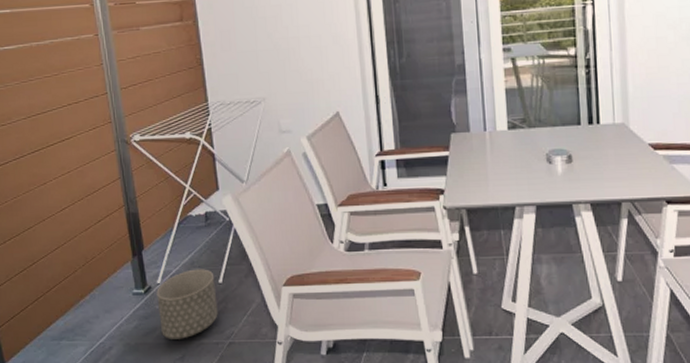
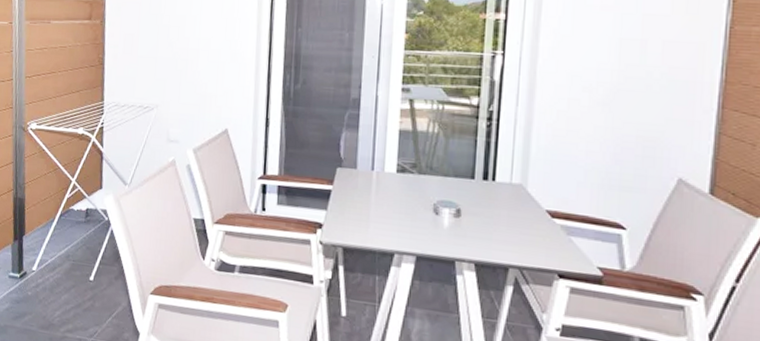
planter: present [156,269,218,339] -> none [29,262,87,329]

